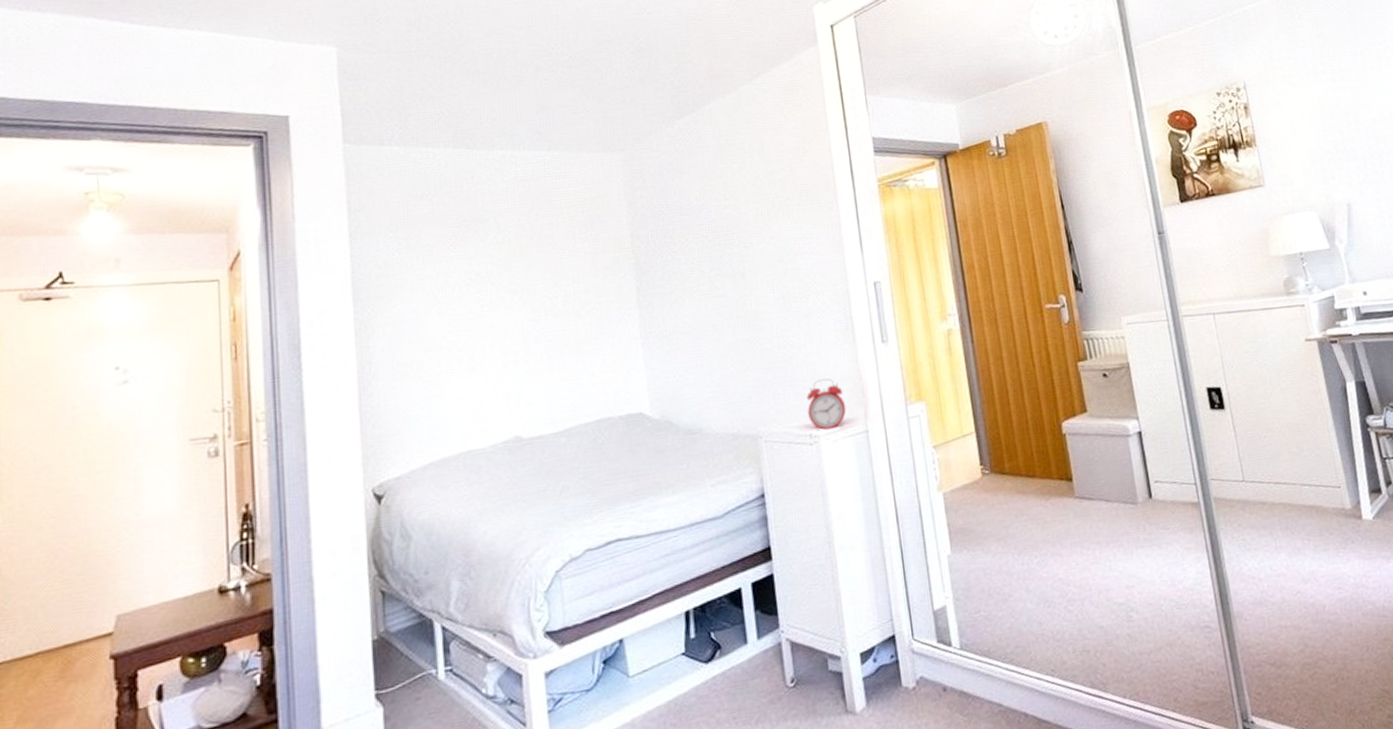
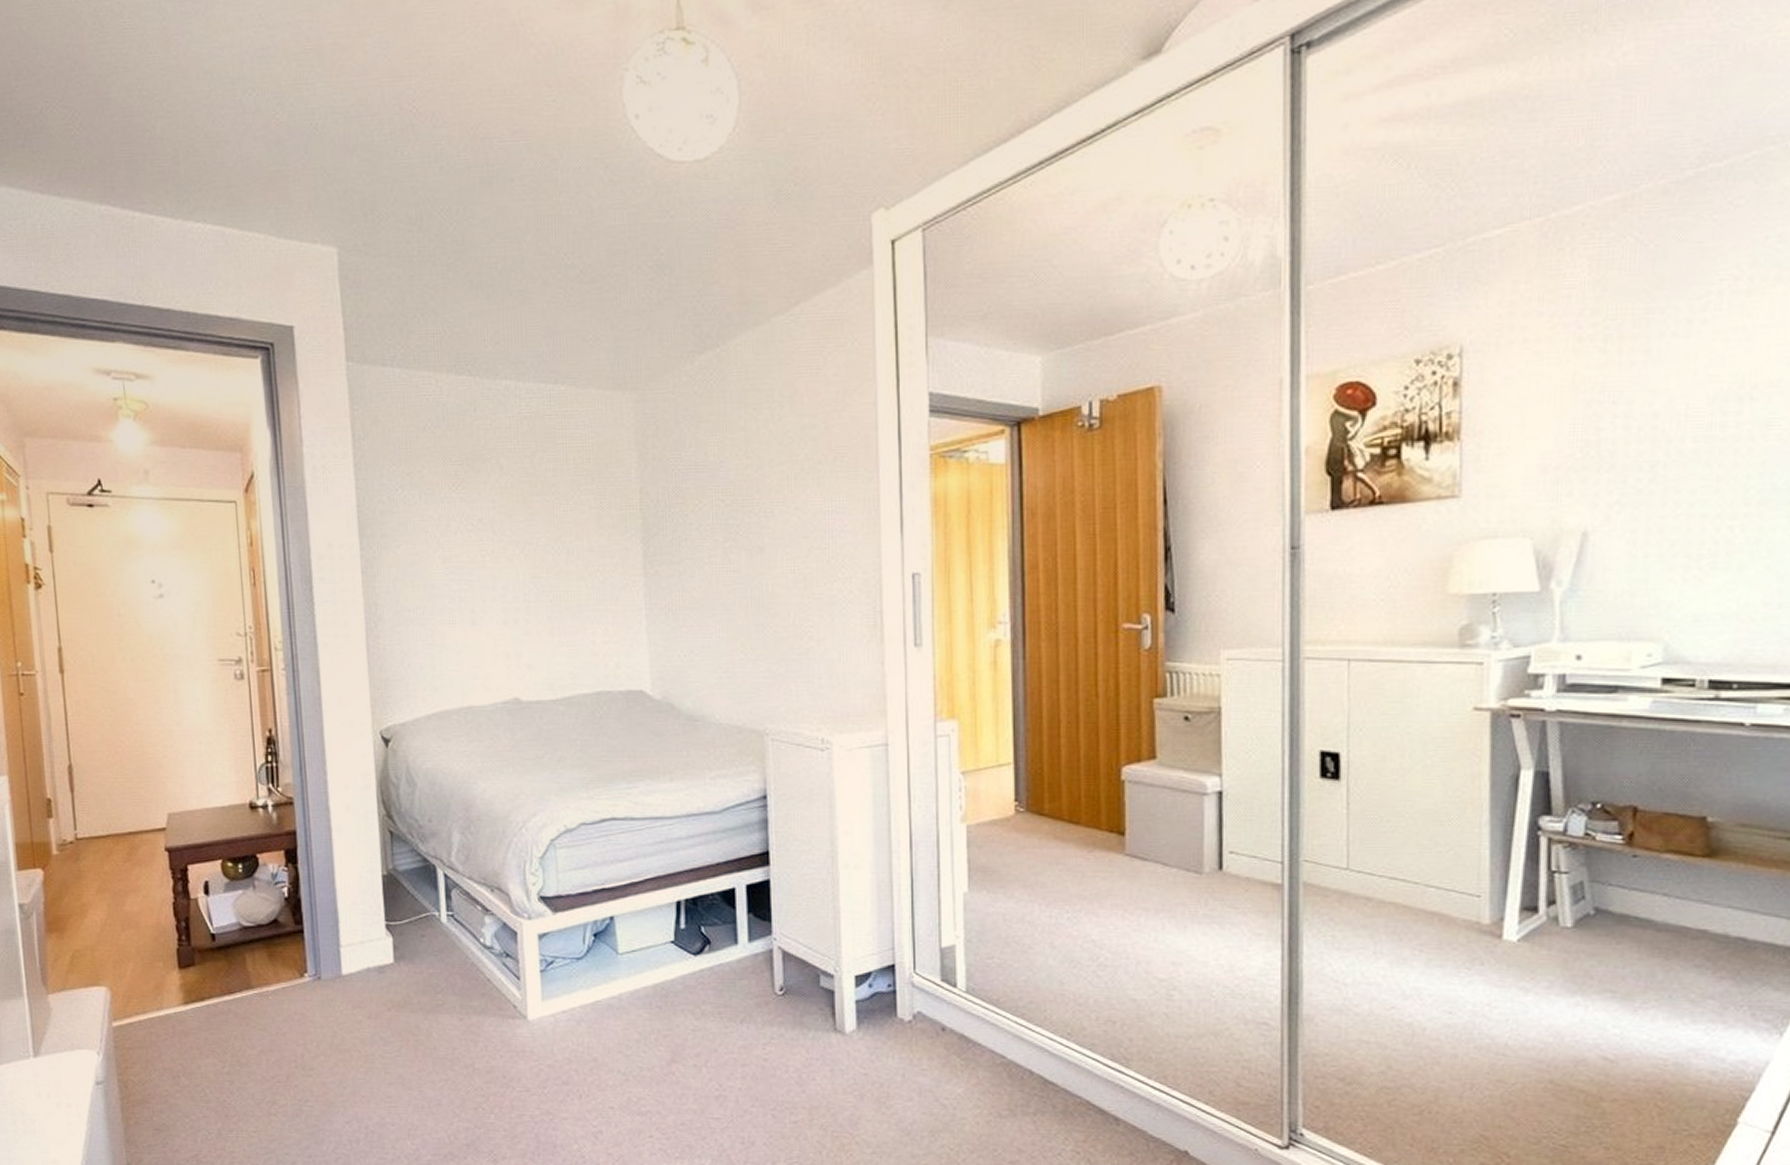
alarm clock: present [806,378,846,432] -> none [821,679,866,737]

